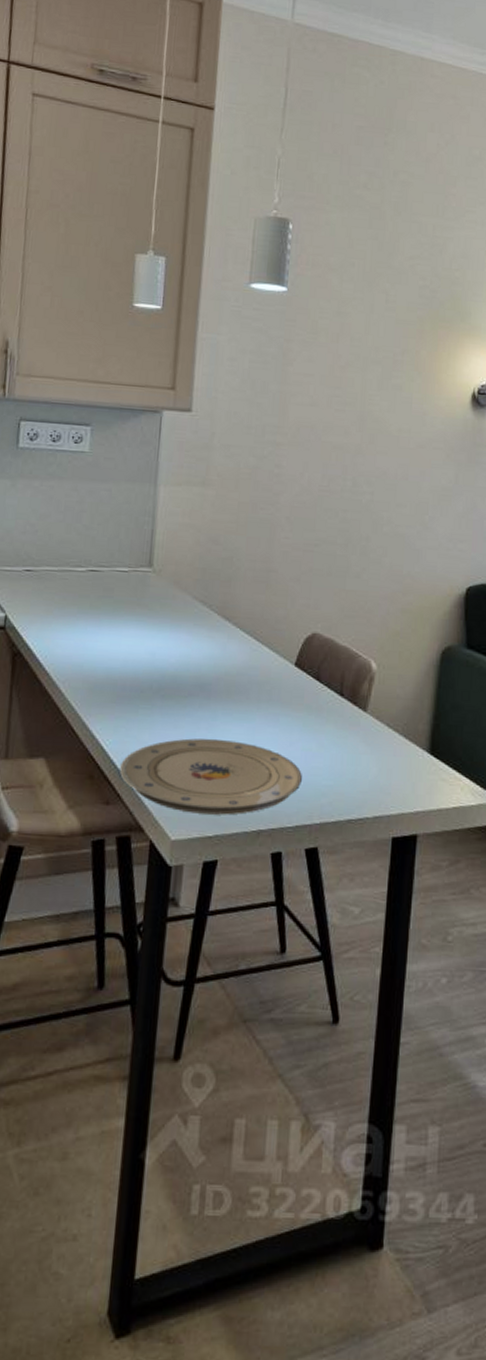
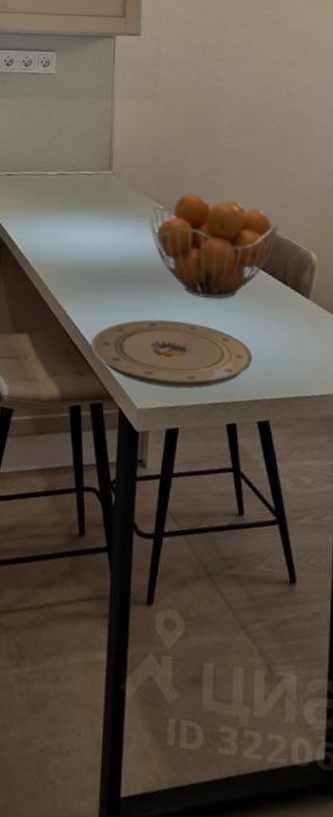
fruit basket: none [193,595,337,715] -> present [149,193,279,300]

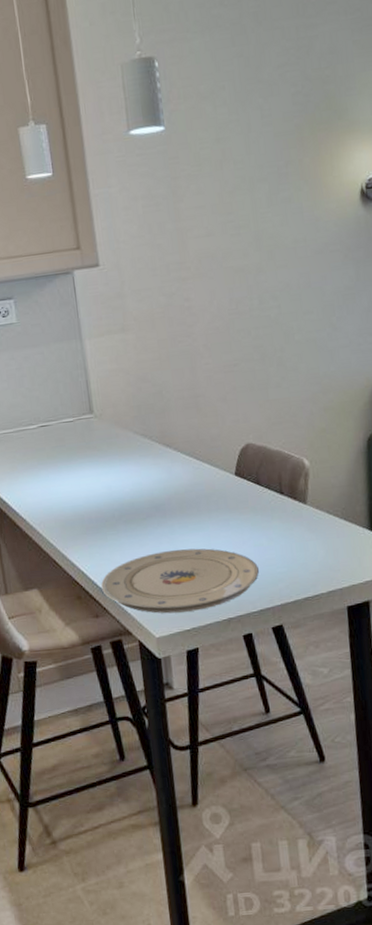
fruit basket: present [149,193,279,300] -> none [138,422,269,522]

